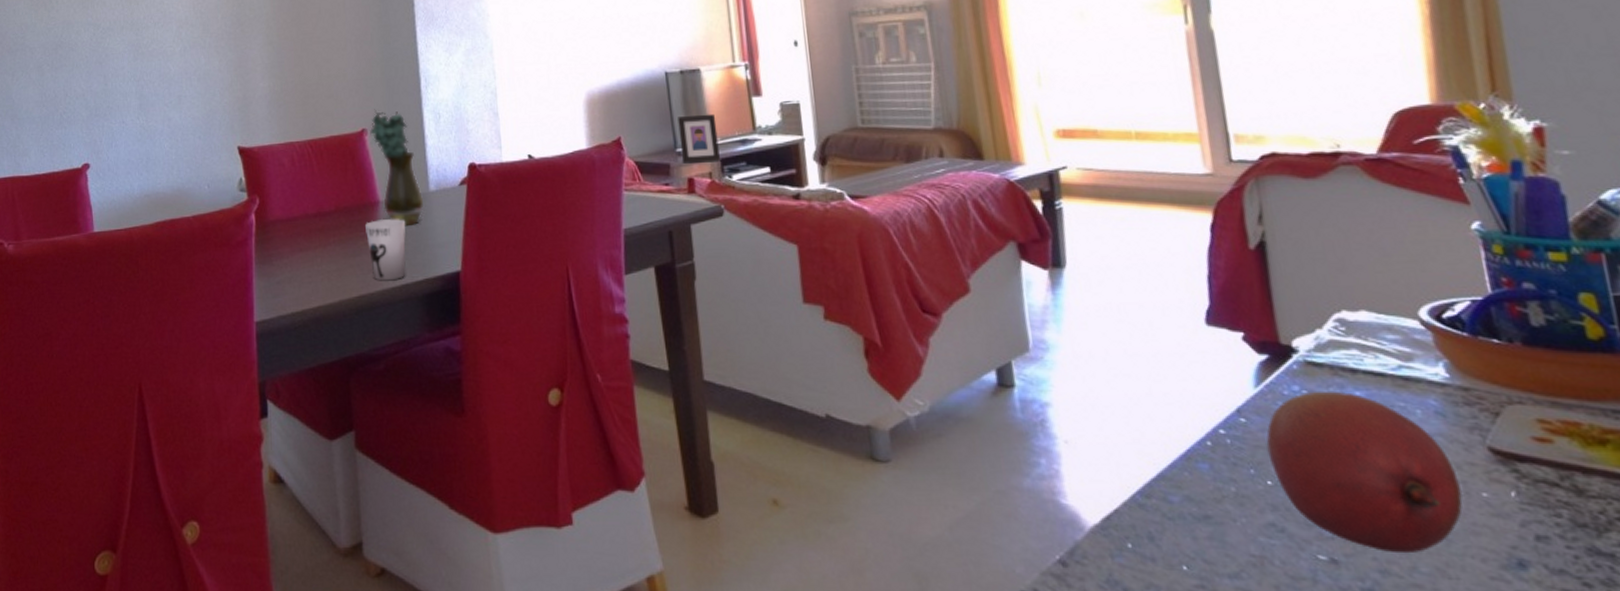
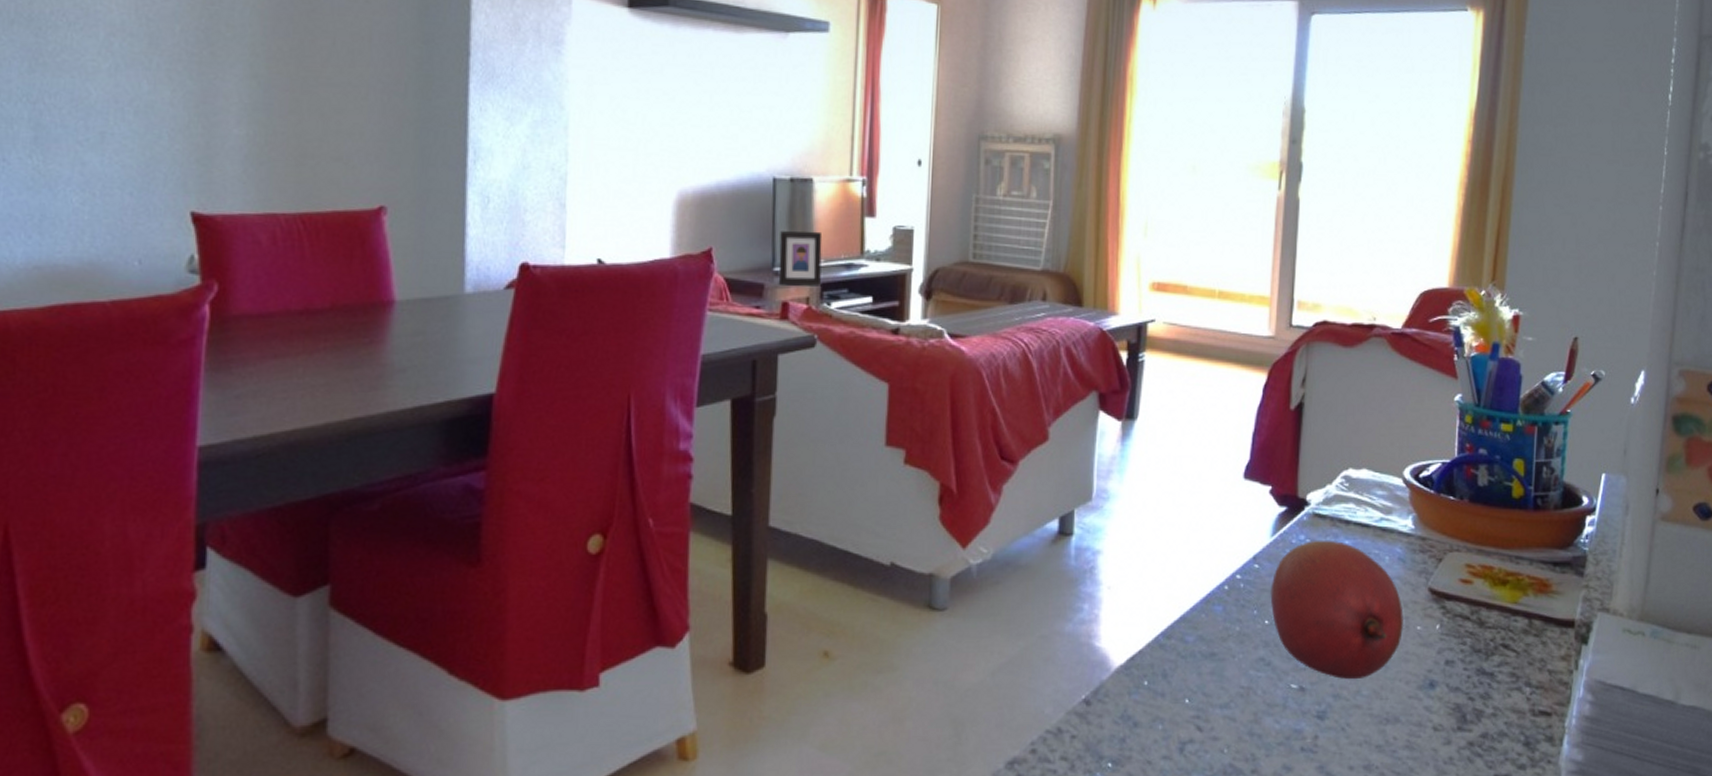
cup: present [365,219,407,281] -> none [371,324,427,402]
vase: present [370,109,424,227] -> none [390,182,456,335]

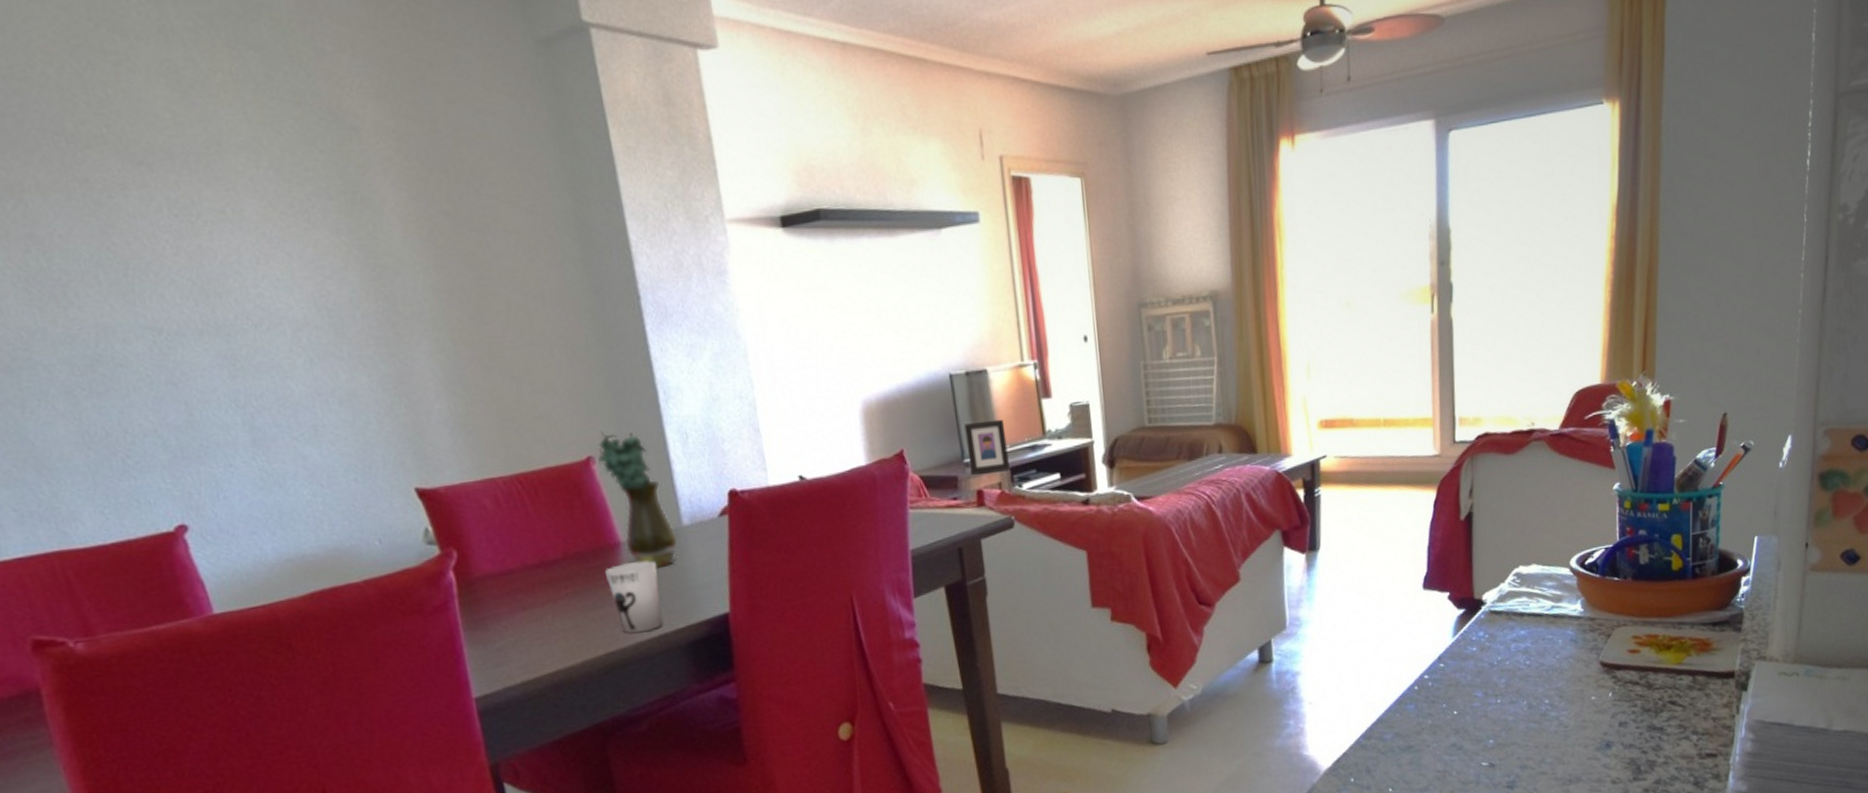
cup: none [371,324,427,402] -> present [605,560,663,634]
vase: none [390,182,456,335] -> present [598,431,679,569]
fruit: present [1270,540,1404,680] -> none [1456,632,1580,752]

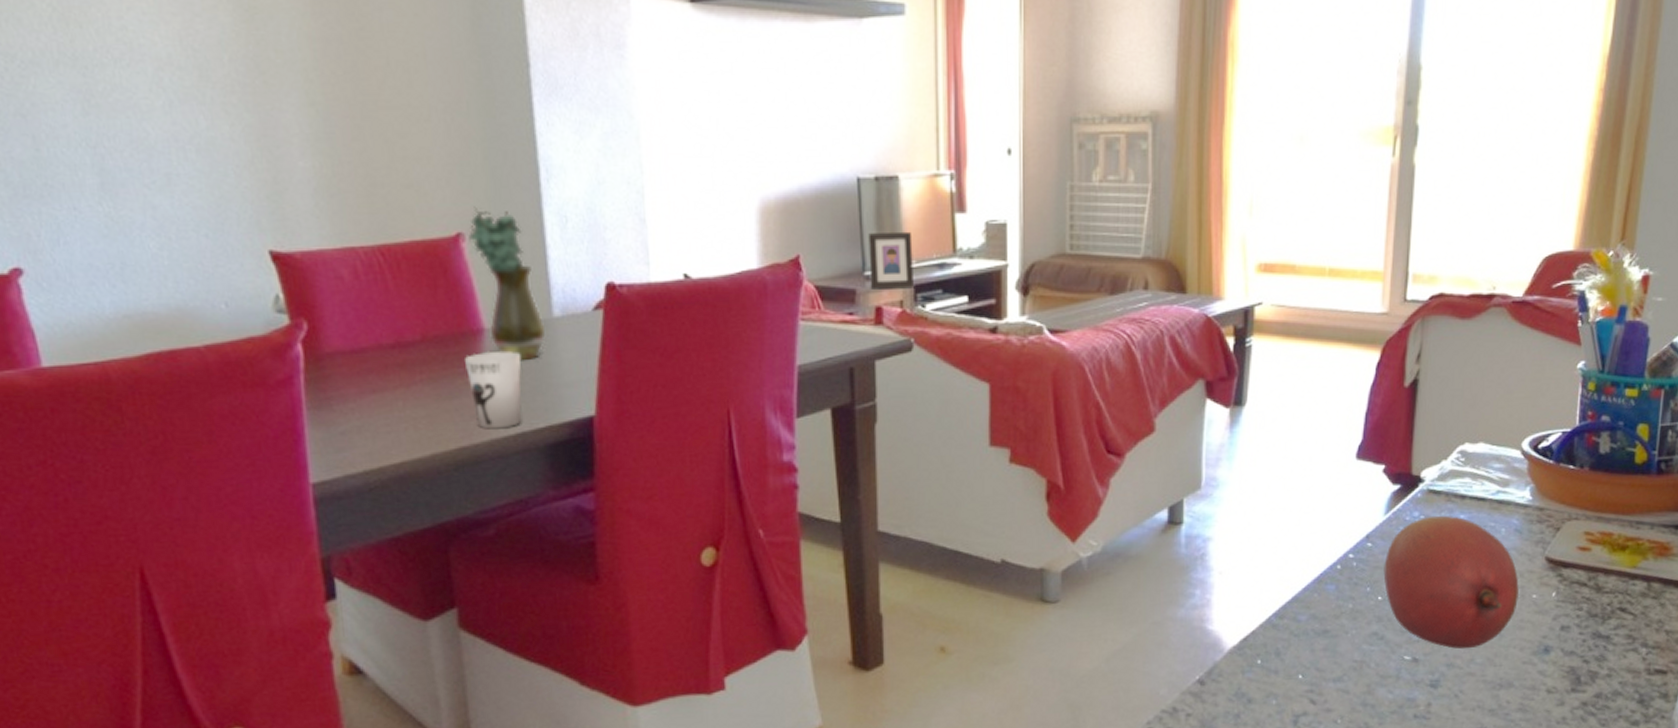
fruit: none [1456,632,1580,752] -> present [1383,515,1520,649]

